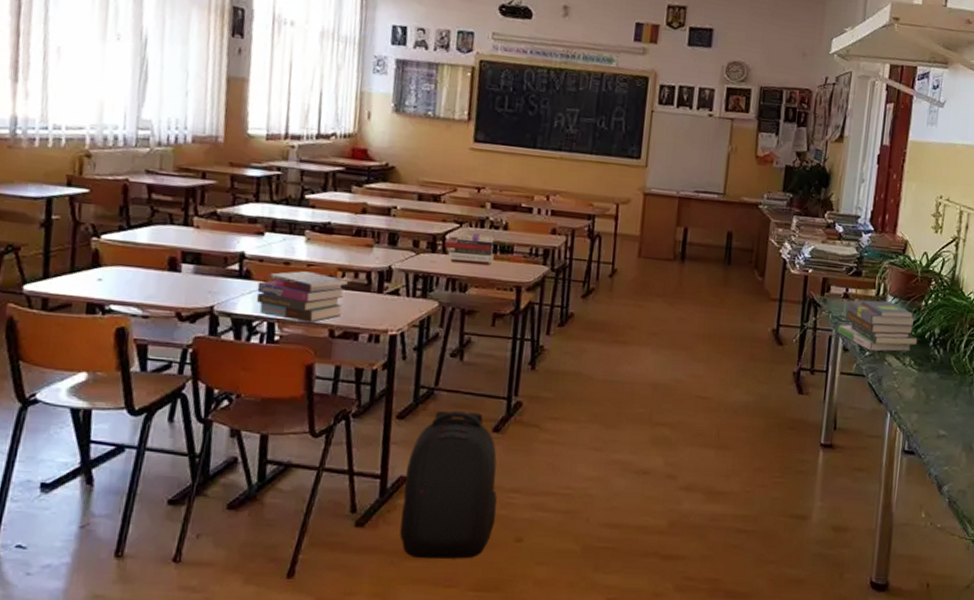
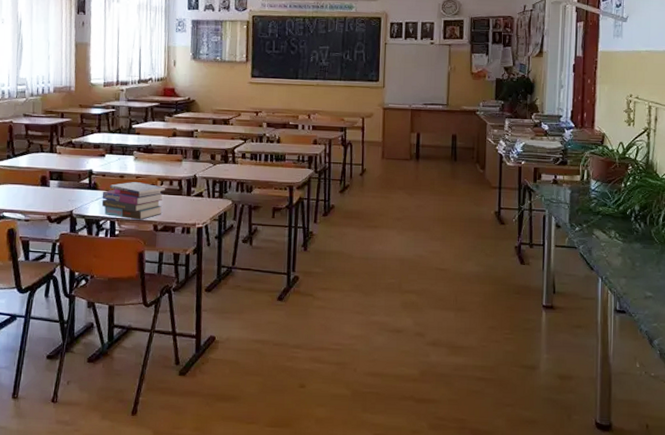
backpack: present [399,410,497,559] -> none [212,284,284,401]
books: present [444,232,494,265] -> none [234,147,271,170]
books: present [837,300,918,352] -> none [550,184,620,227]

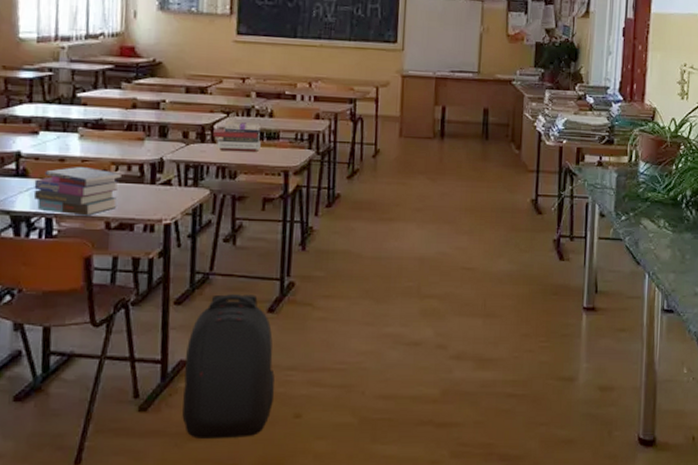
backpack: none [212,284,284,401] -> present [182,294,275,439]
books: none [234,147,271,170] -> present [213,122,261,151]

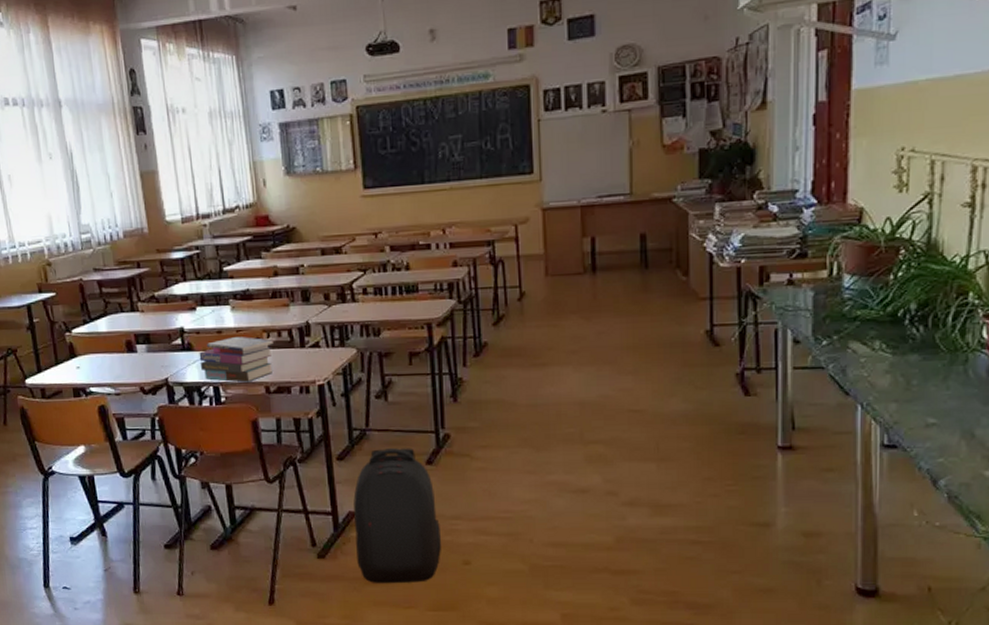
books: present [213,122,261,151] -> none [352,277,401,308]

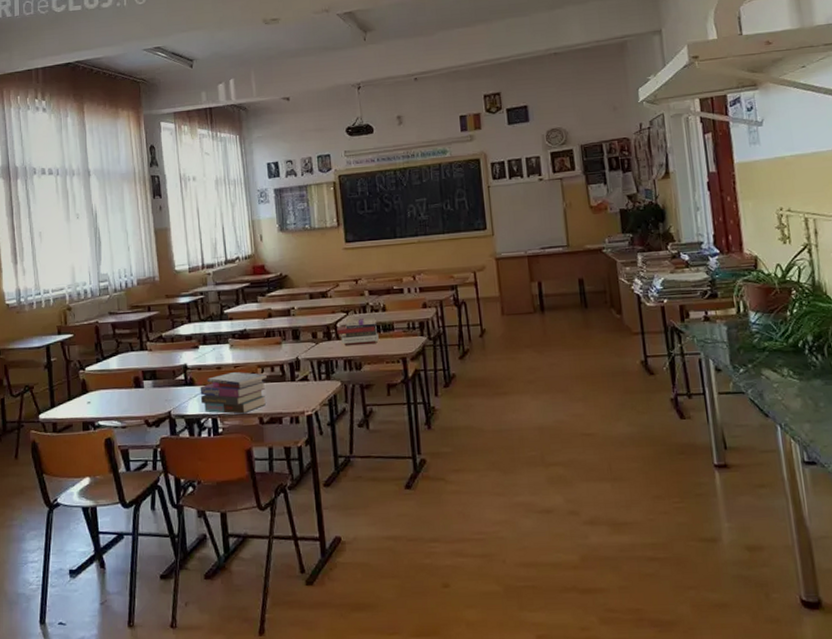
books: none [352,277,401,308] -> present [337,318,379,345]
backpack: present [353,448,442,583] -> none [339,473,422,609]

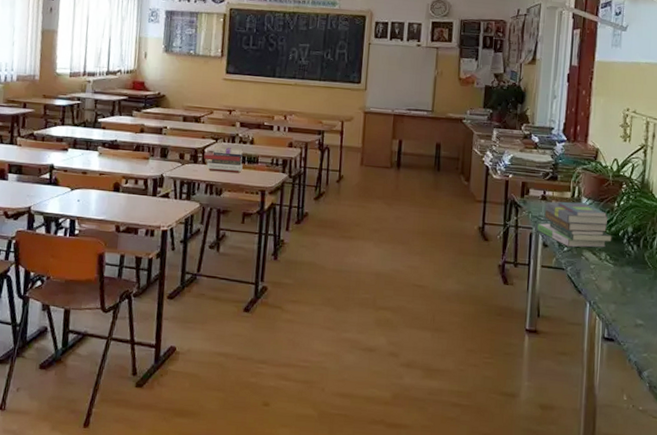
books: present [200,372,267,414] -> none [61,179,130,220]
books: none [705,317,792,368] -> present [537,201,612,248]

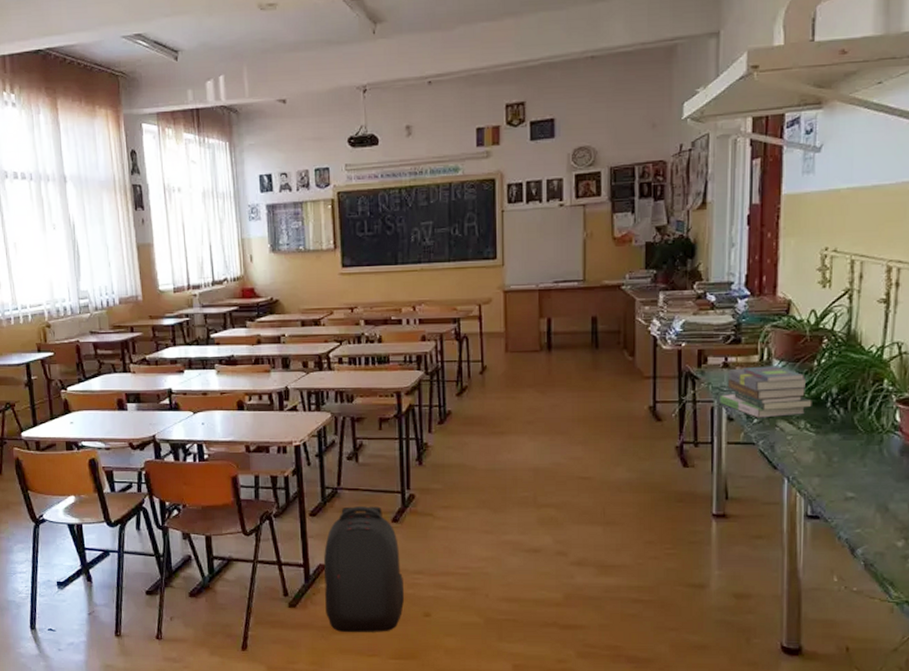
backpack: none [170,293,248,419] -> present [323,506,405,632]
books: present [204,147,243,173] -> none [329,349,373,376]

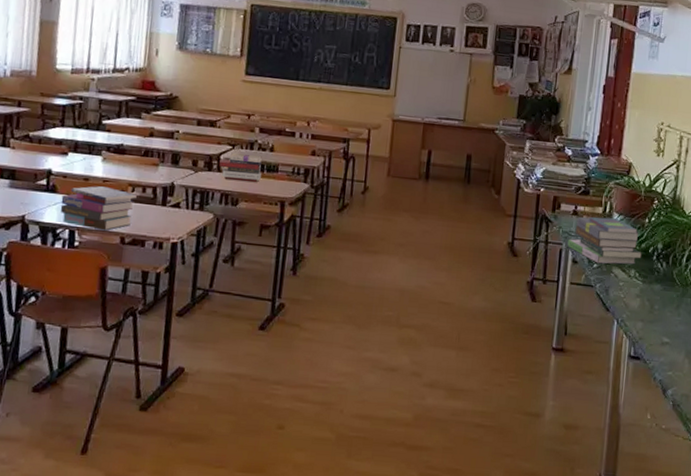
books: none [185,399,254,441] -> present [60,186,137,231]
backpack: present [323,506,405,632] -> none [177,310,262,443]
books: none [329,349,373,376] -> present [219,153,262,182]

